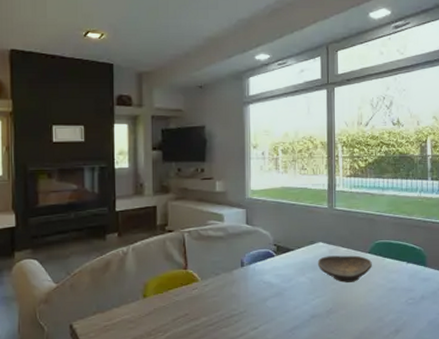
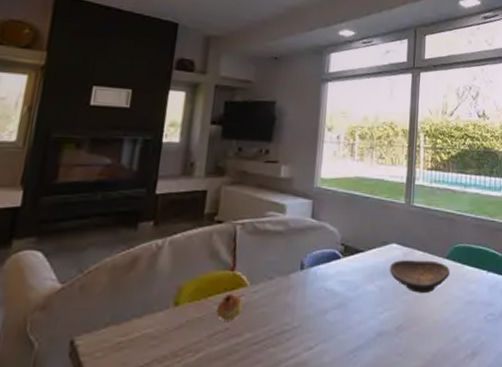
fruit: none [177,286,198,308] -> present [216,293,244,321]

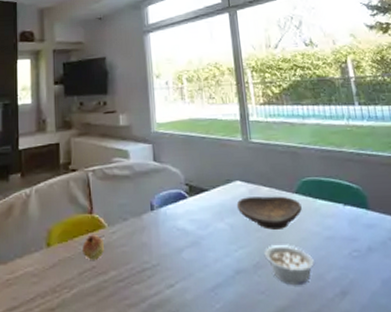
legume: none [407,309,453,346] -> present [264,245,315,285]

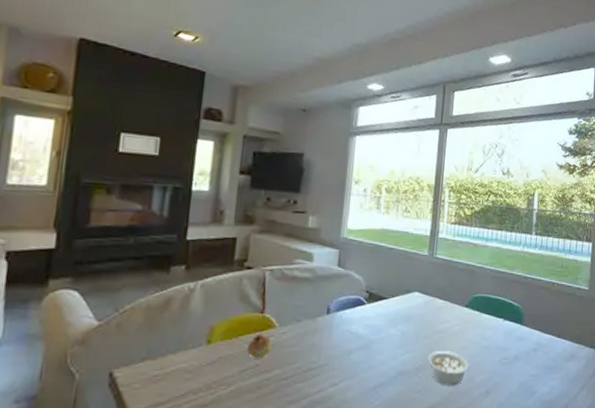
decorative bowl: present [236,196,302,230] -> none [411,307,468,338]

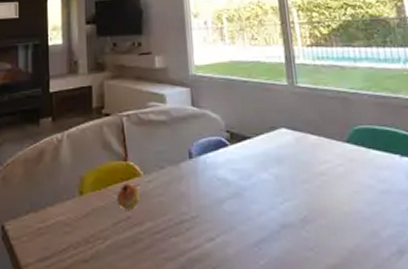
legume: present [427,352,469,385] -> none [312,199,368,241]

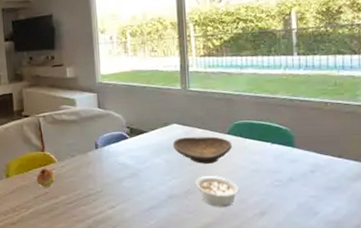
decorative bowl: none [281,145,354,181] -> present [172,136,232,164]
legume: none [312,199,368,241] -> present [194,176,239,207]

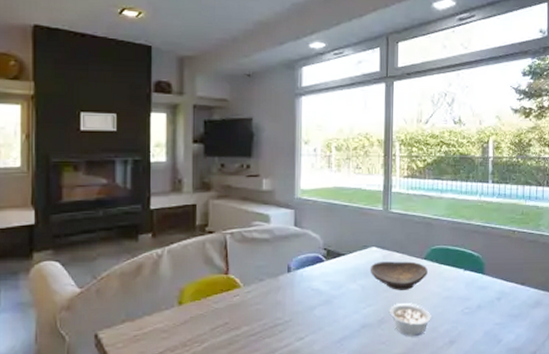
fruit: present [36,167,56,187] -> none [216,293,239,317]

